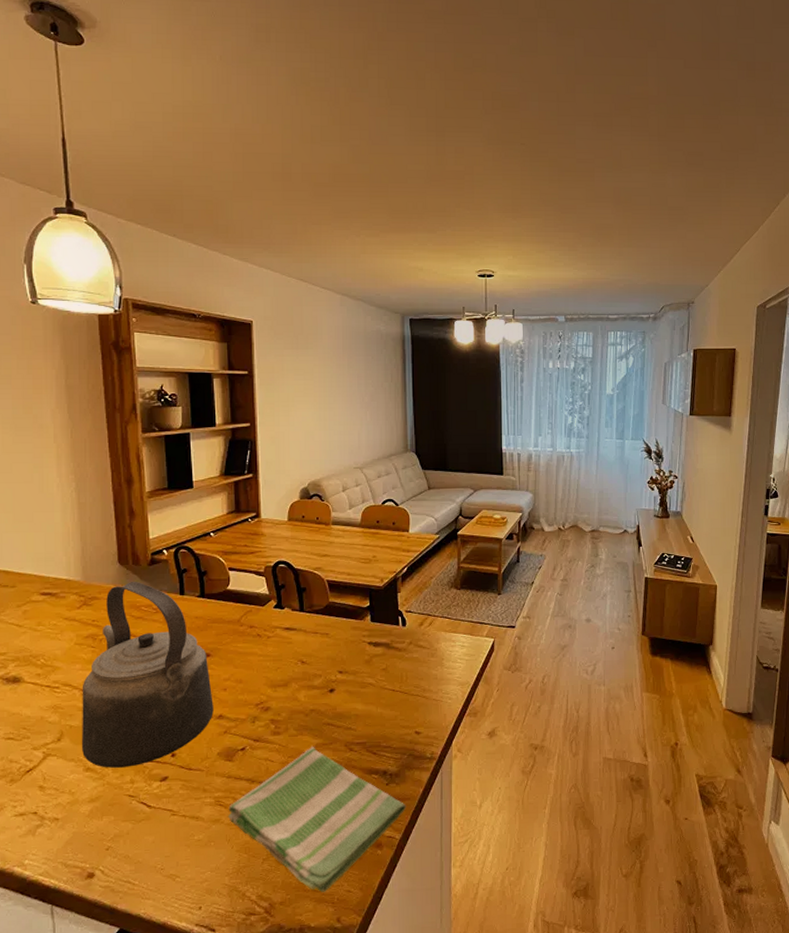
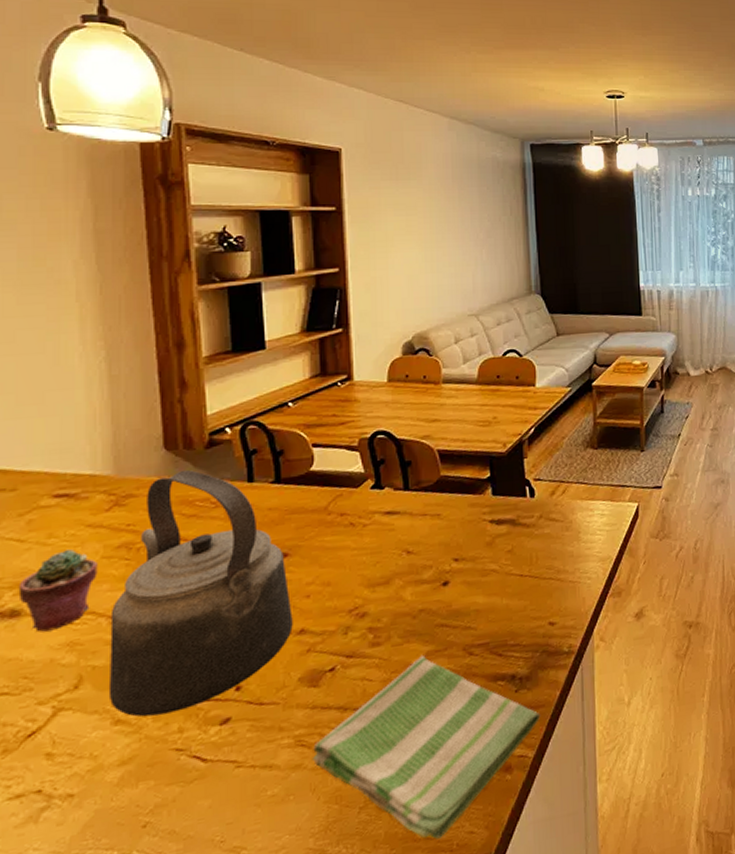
potted succulent: none [18,635,72,696] -> present [18,548,98,632]

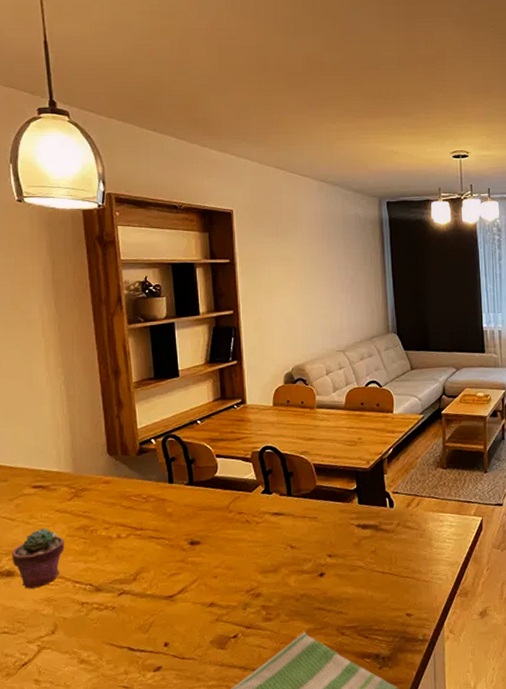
kettle: present [110,469,293,717] -> none [74,471,205,660]

